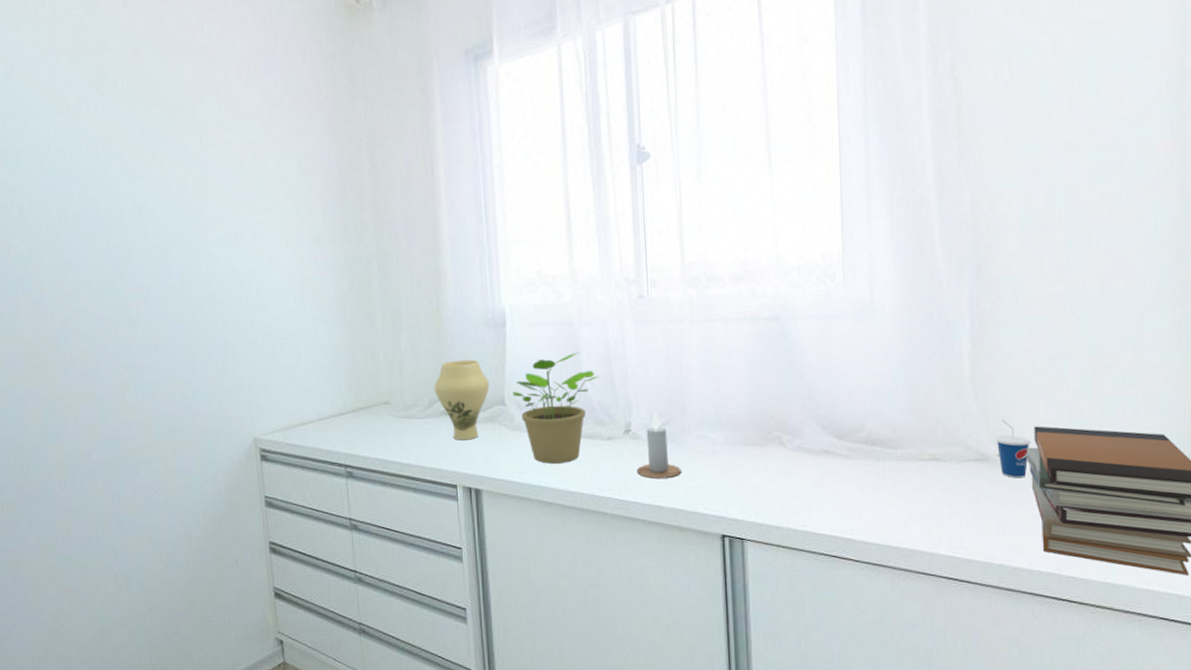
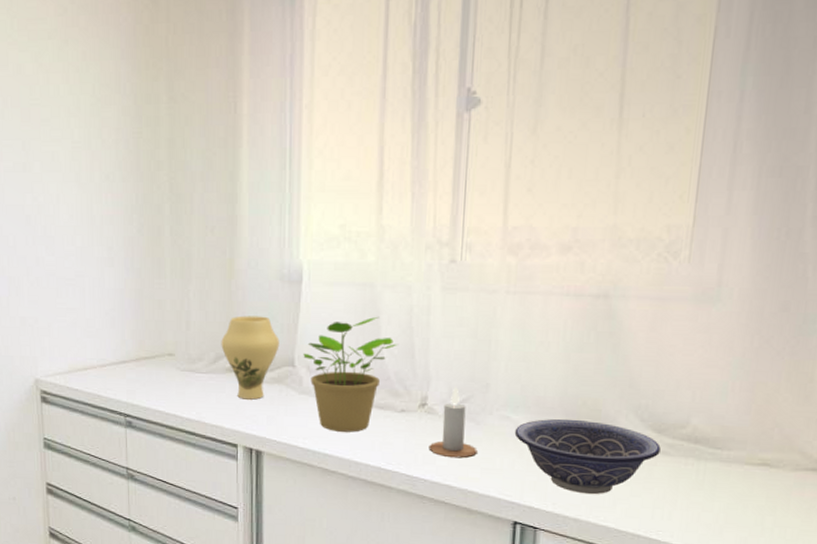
decorative bowl: none [713,432,843,502] -> present [514,418,661,495]

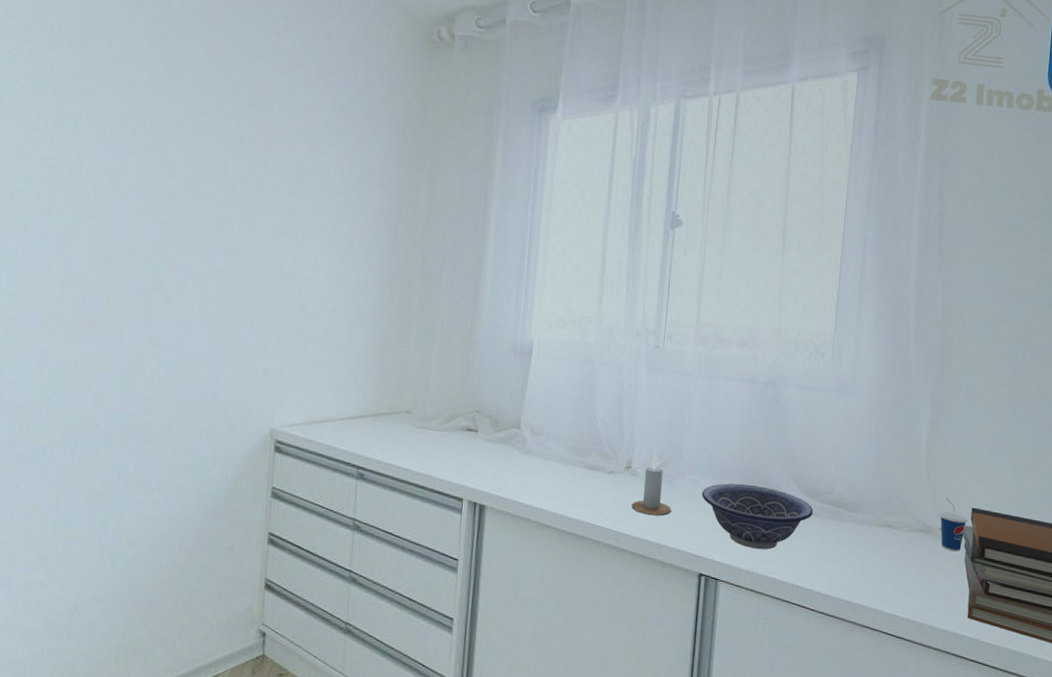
vase: present [221,315,280,400] -> none [455,380,509,458]
potted plant: present [303,316,398,432] -> none [528,388,610,490]

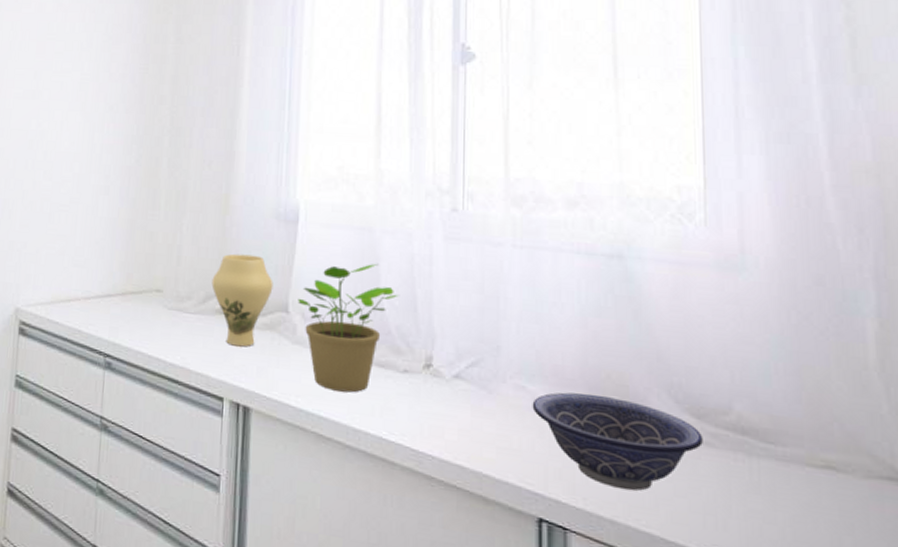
vase: none [455,380,509,458] -> present [211,253,273,347]
potted plant: none [528,388,610,490] -> present [298,263,399,393]
candle: present [631,453,672,516] -> none [436,348,491,433]

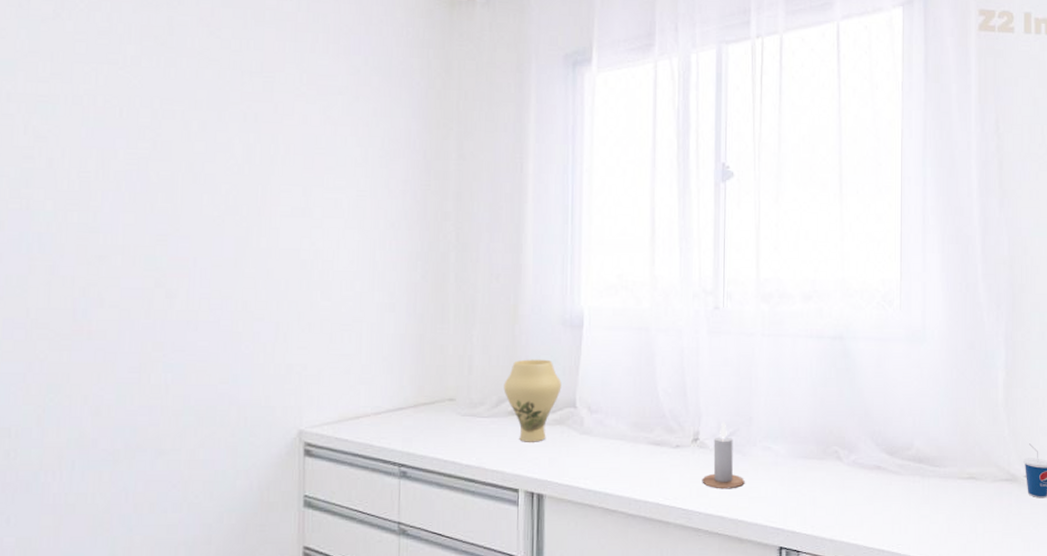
potted plant: present [298,263,399,393] -> none [584,358,671,470]
candle: none [436,348,491,433] -> present [702,422,745,489]
decorative bowl: present [532,392,703,491] -> none [775,446,893,516]

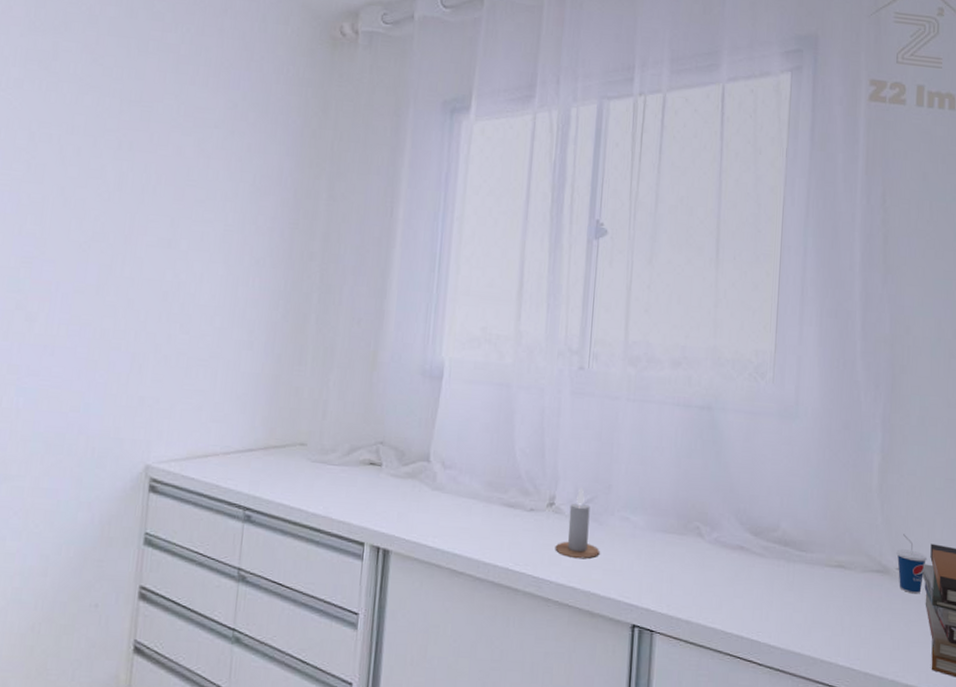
vase: present [503,359,562,442] -> none [356,408,417,495]

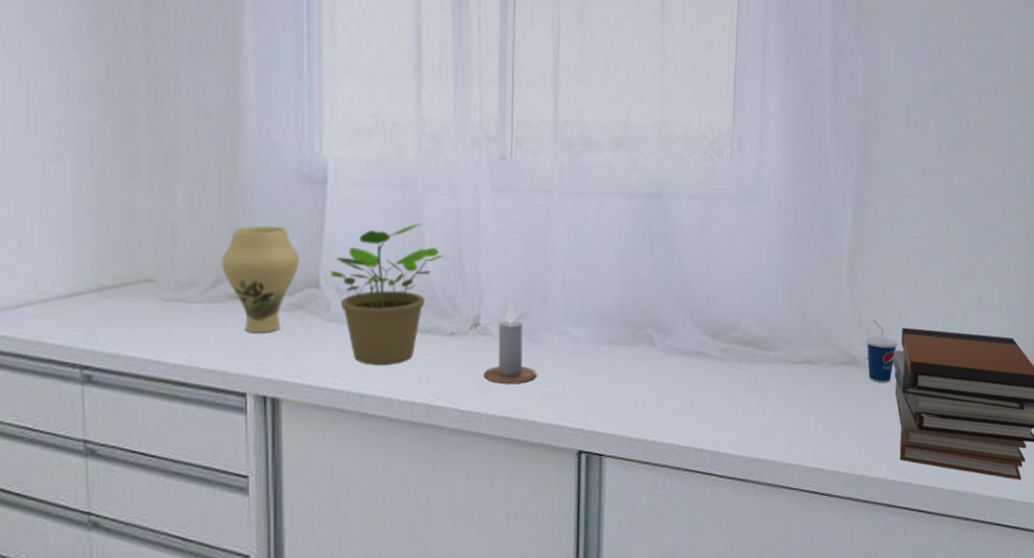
vase: none [356,408,417,495] -> present [221,226,300,334]
potted plant: none [439,415,530,531] -> present [330,223,444,365]

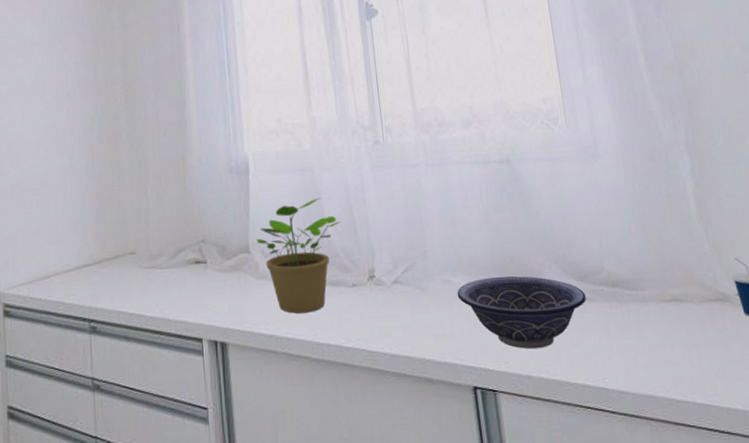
vase: present [221,226,300,334] -> none [179,207,234,291]
candle: present [483,302,537,385] -> none [383,257,428,328]
decorative bowl: none [575,329,716,411] -> present [457,276,586,349]

